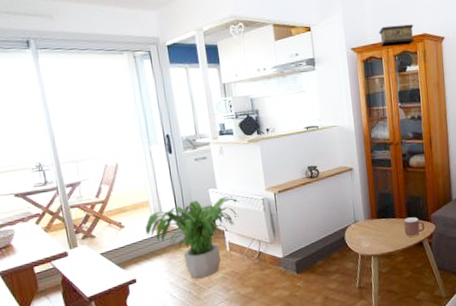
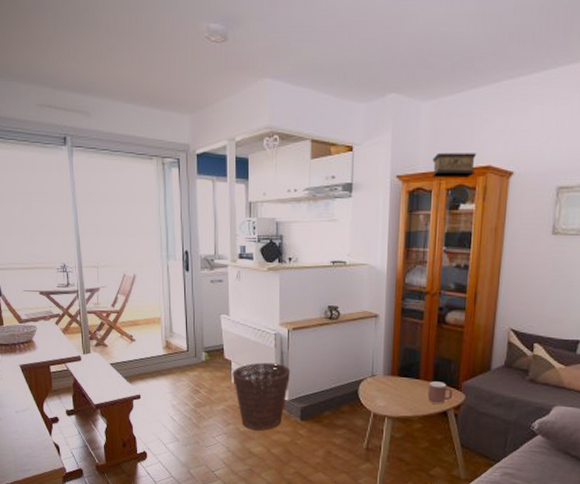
potted plant: present [145,196,239,279] -> none [154,324,251,407]
basket: none [227,225,282,292] -> present [233,362,290,431]

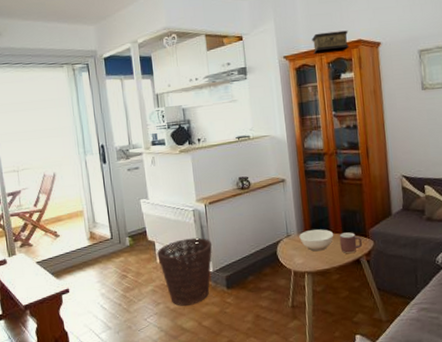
bowl: none [385,373,423,397] -> present [299,229,334,251]

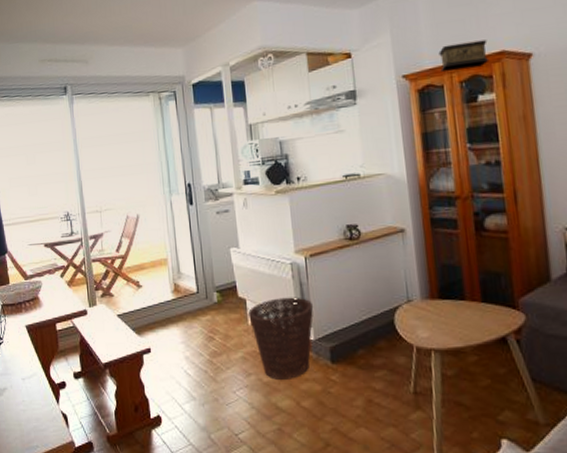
bowl: present [299,229,334,251] -> none [423,295,470,324]
mug: present [339,232,362,254] -> none [477,301,509,330]

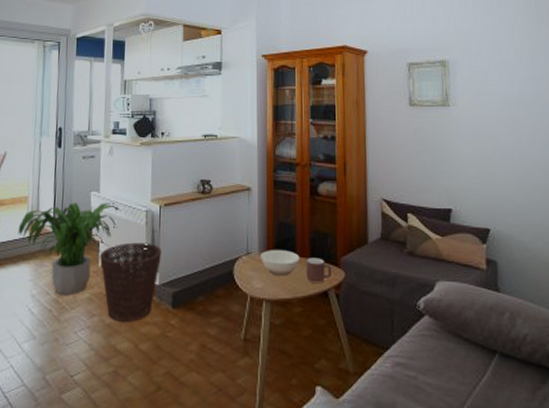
potted plant: none [162,258,264,356] -> present [17,202,121,296]
bowl: none [423,295,470,324] -> present [260,250,300,276]
decorative box: present [438,39,490,72] -> none [294,35,334,56]
mug: none [477,301,509,330] -> present [306,258,331,284]

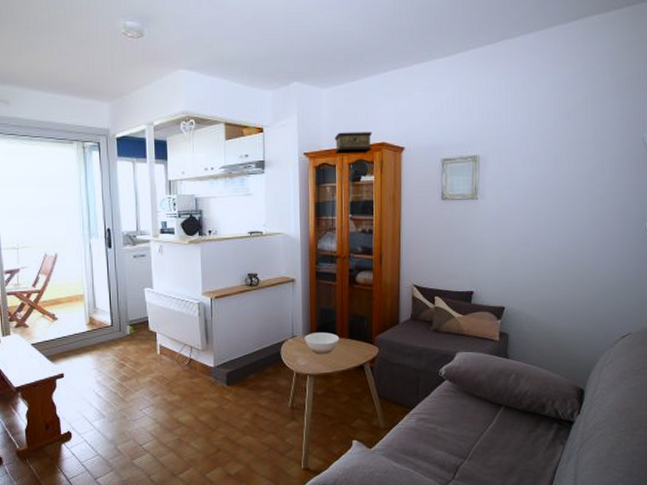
potted plant: present [17,202,121,296] -> none [77,297,174,380]
basket: present [100,242,161,322] -> none [158,331,214,399]
decorative box: none [294,35,334,56] -> present [334,132,373,153]
mug: present [306,258,331,284] -> none [345,338,367,360]

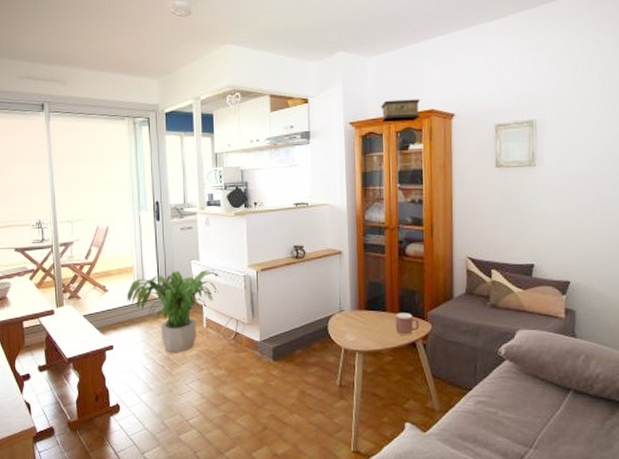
potted plant: none [77,297,174,380] -> present [126,270,220,353]
bowl: present [304,332,340,354] -> none [352,307,390,330]
mug: none [345,338,367,360] -> present [395,313,419,336]

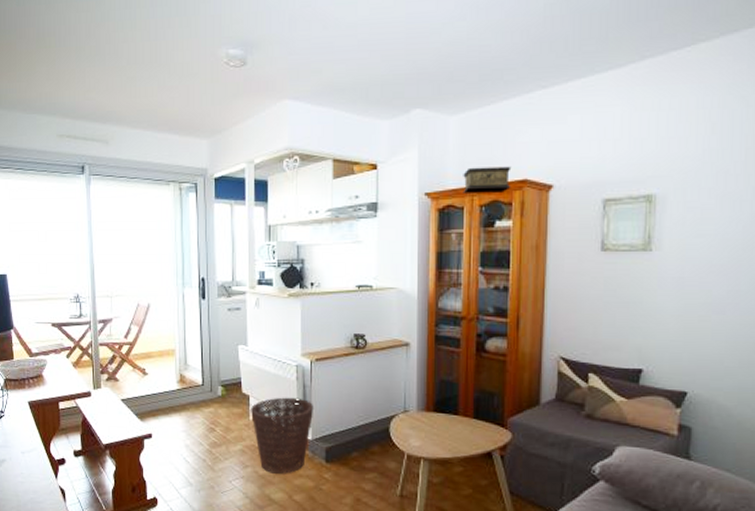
potted plant: present [126,270,220,353] -> none [167,356,270,447]
basket: none [204,304,260,374] -> present [251,397,313,474]
mug: present [395,313,419,336] -> none [468,417,496,445]

